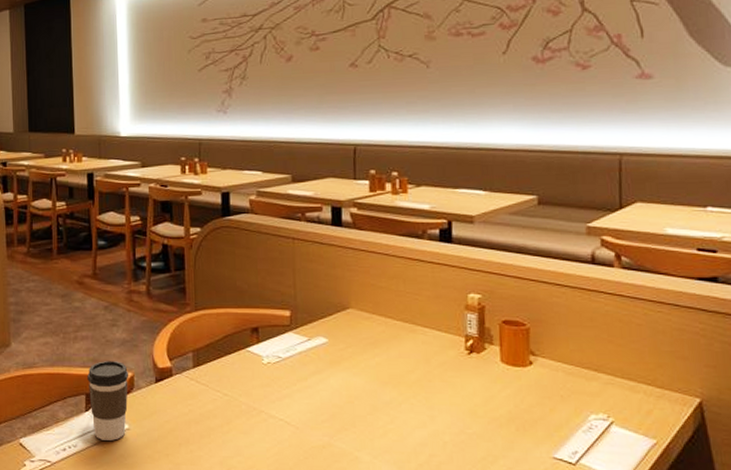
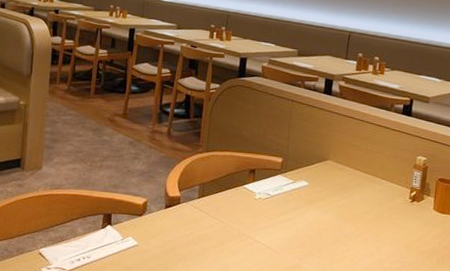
coffee cup: present [87,361,129,441] -> none [106,187,144,254]

